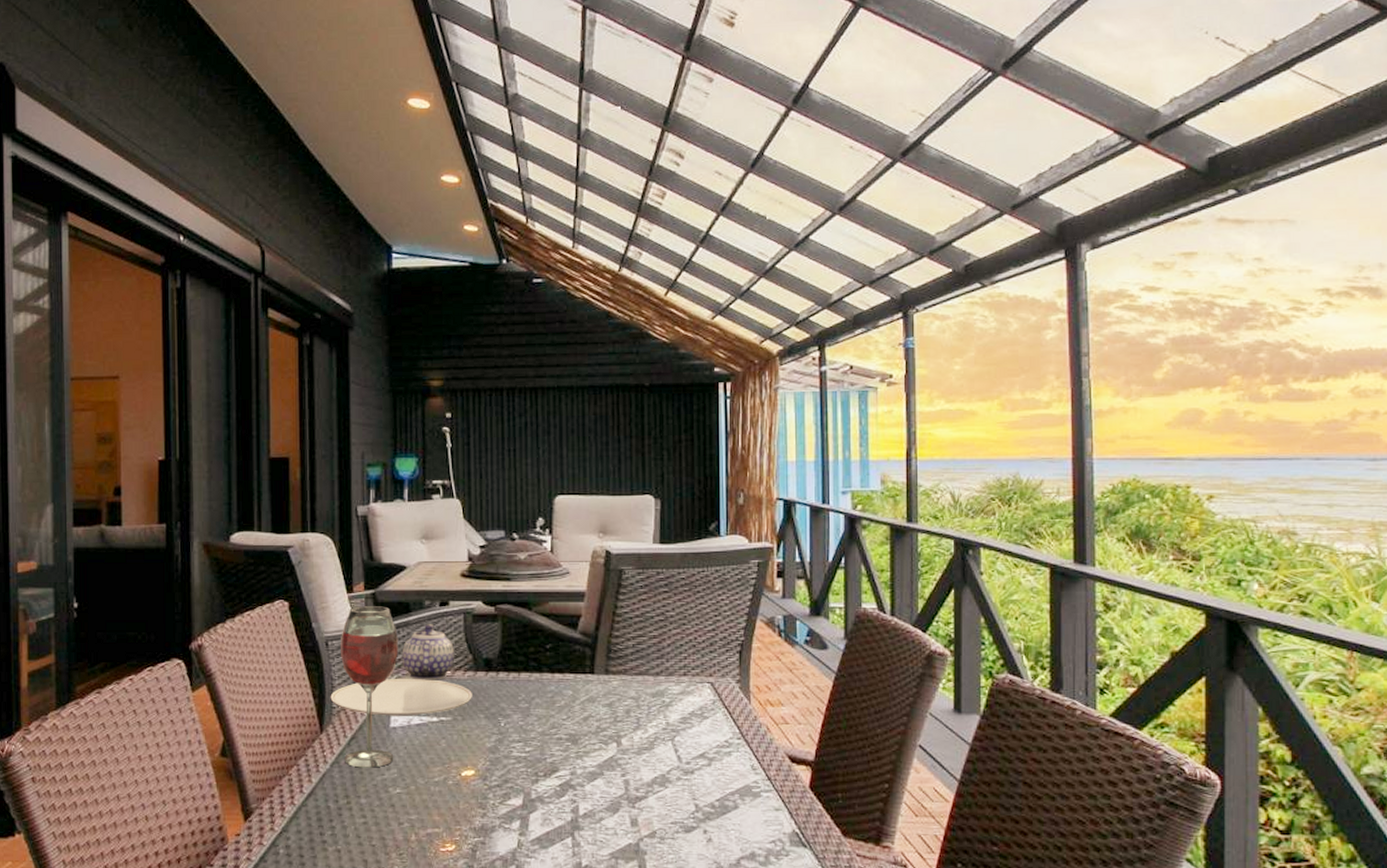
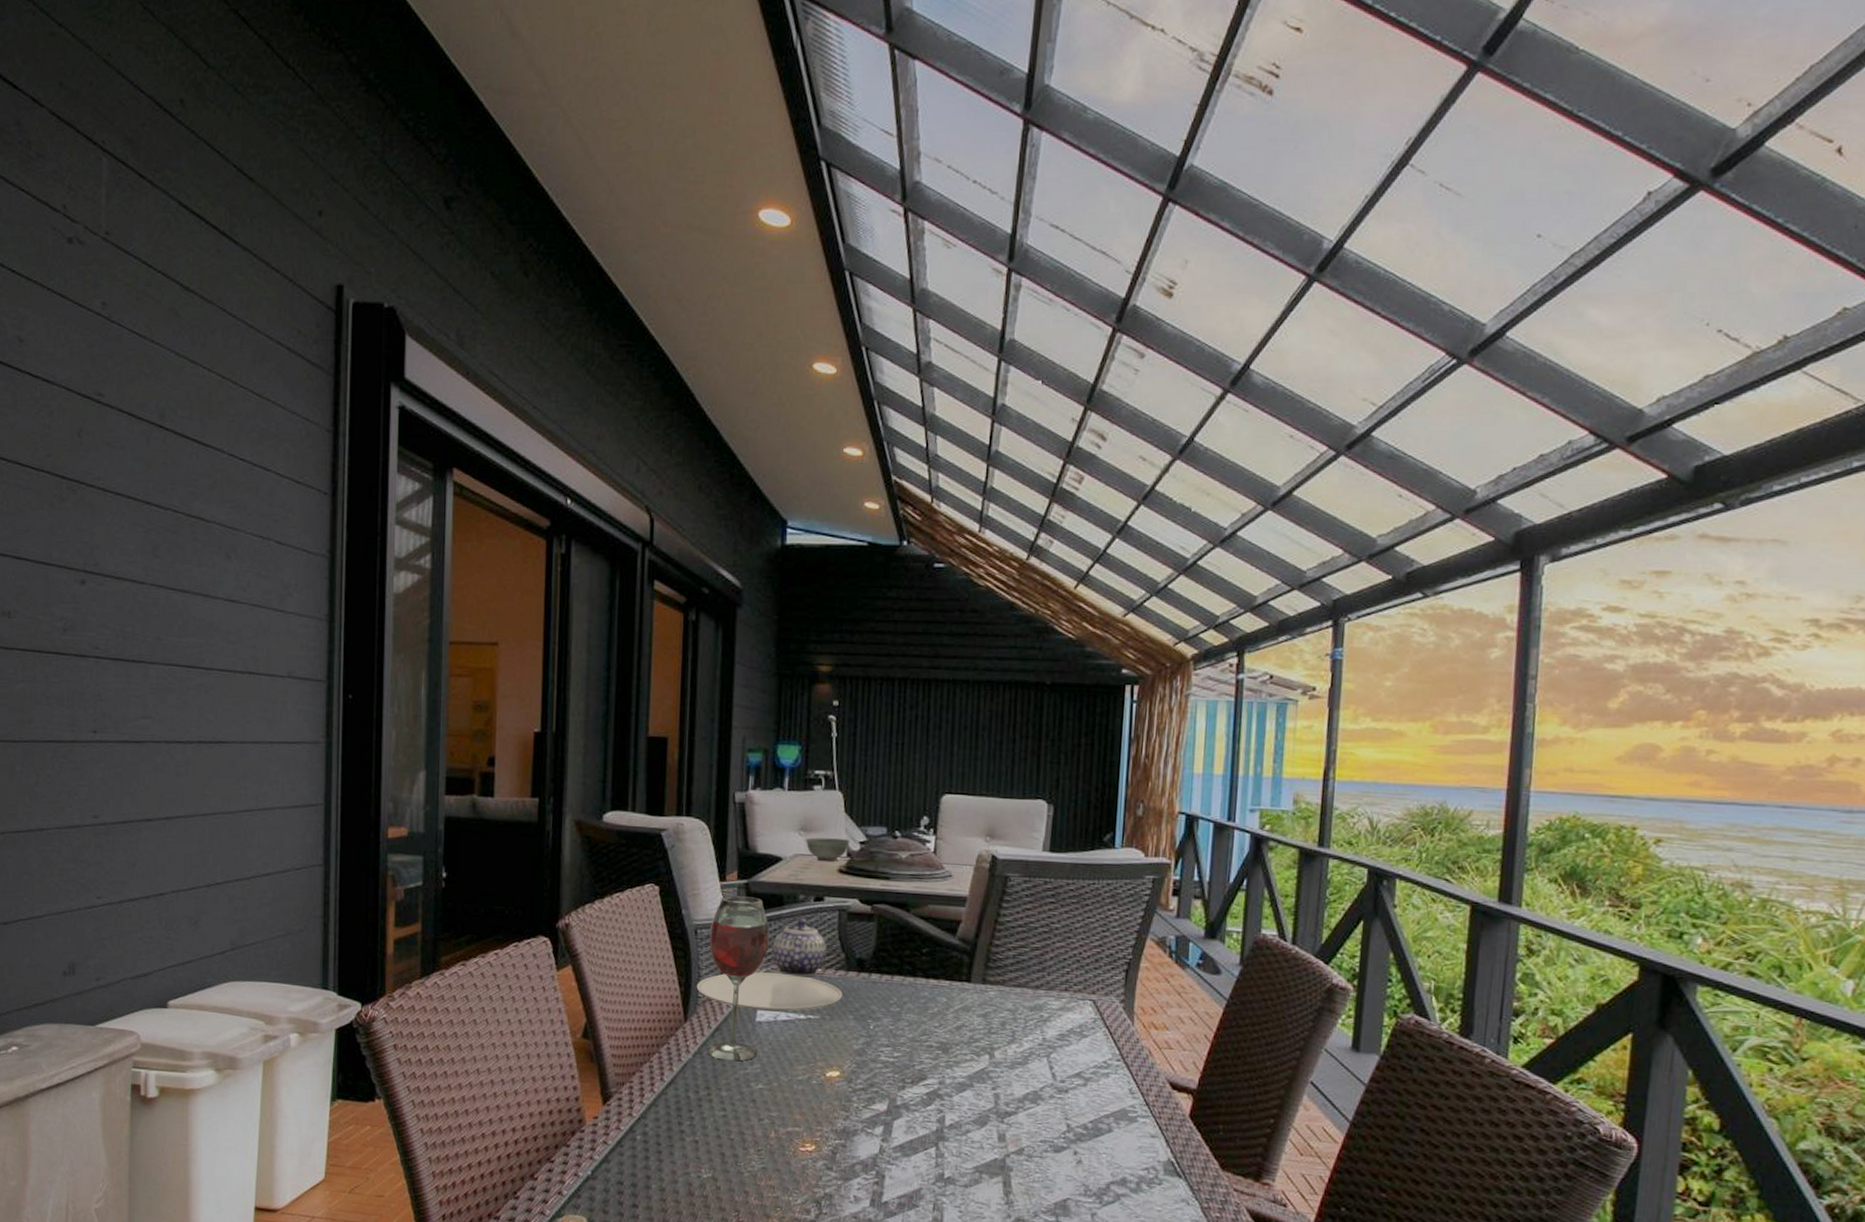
bowl: none [427,544,471,566] -> present [805,837,850,861]

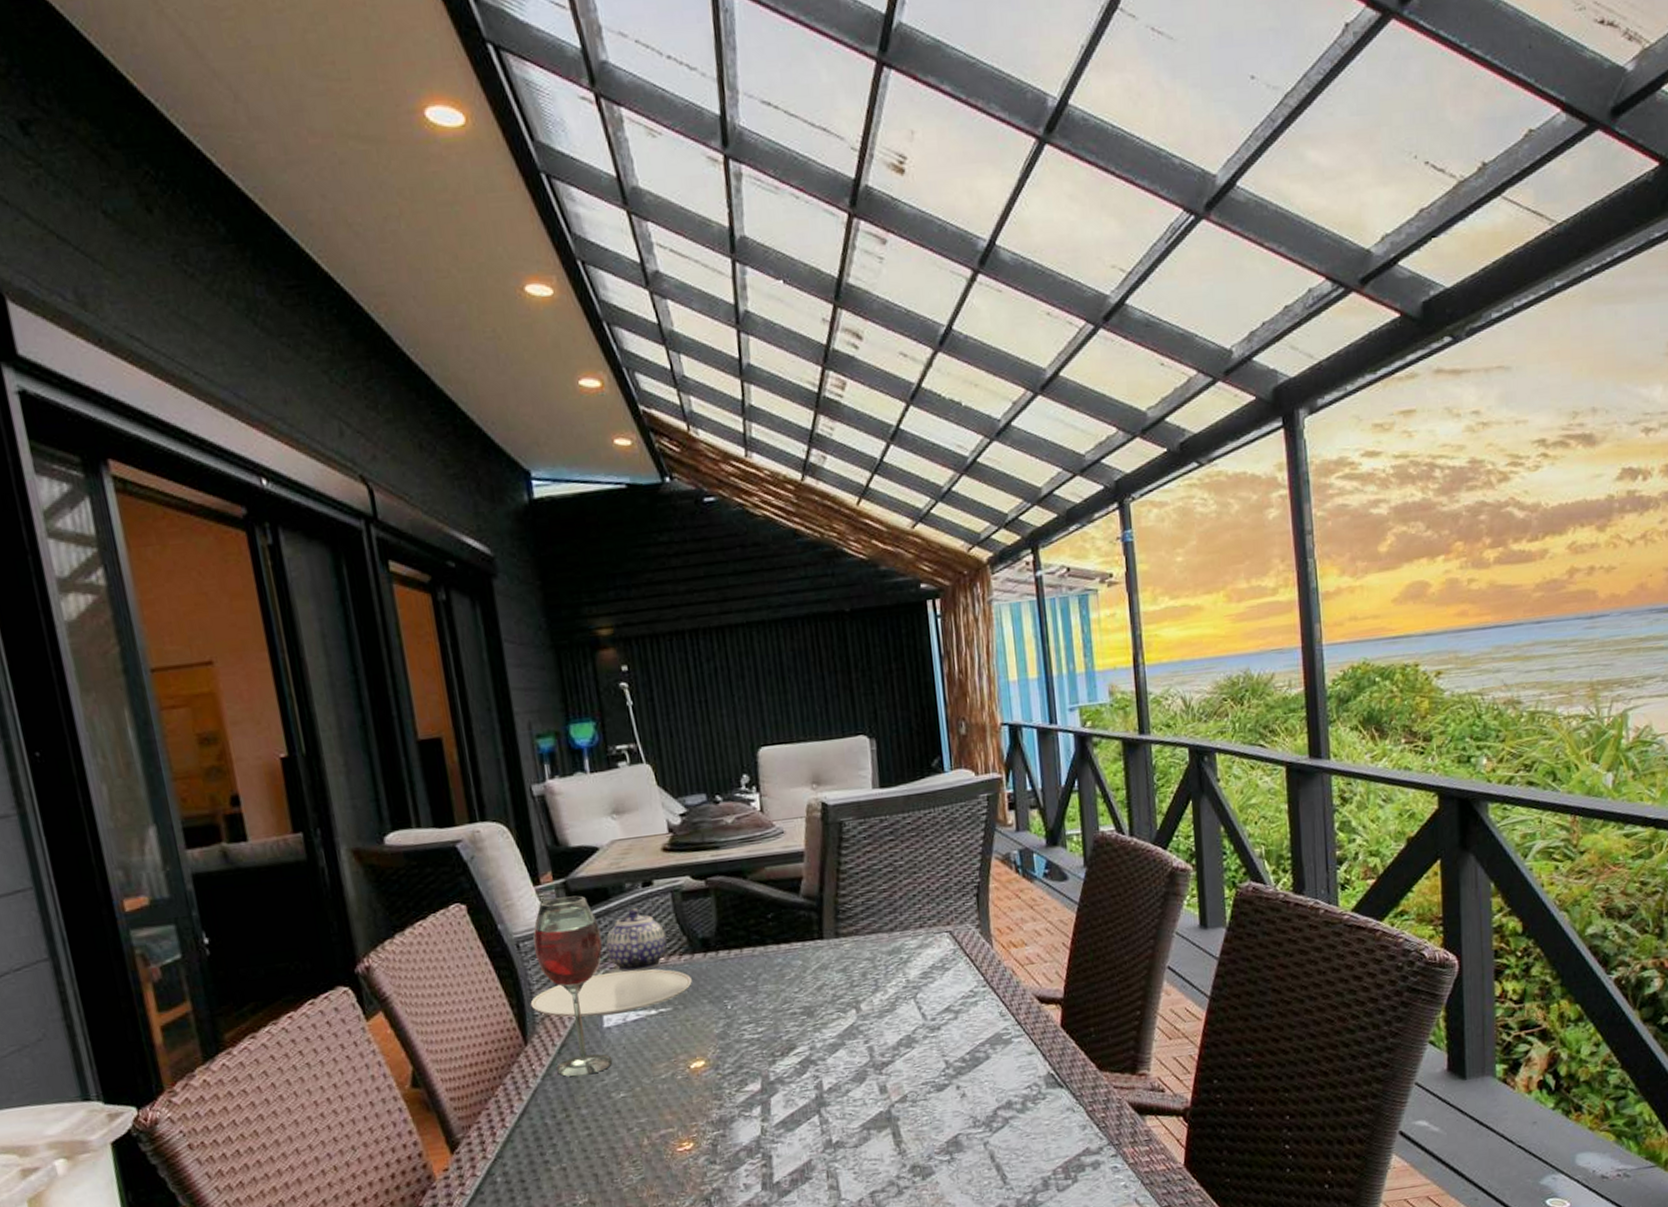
bowl: present [805,837,850,861] -> none [619,814,669,843]

